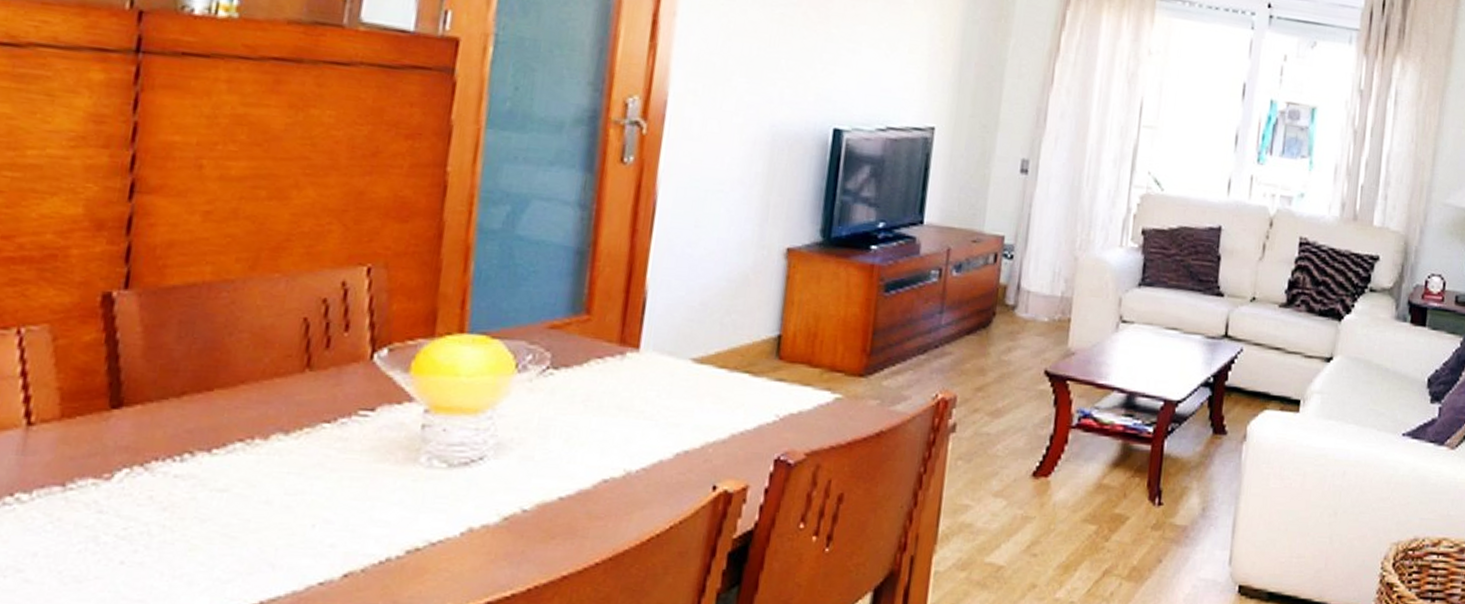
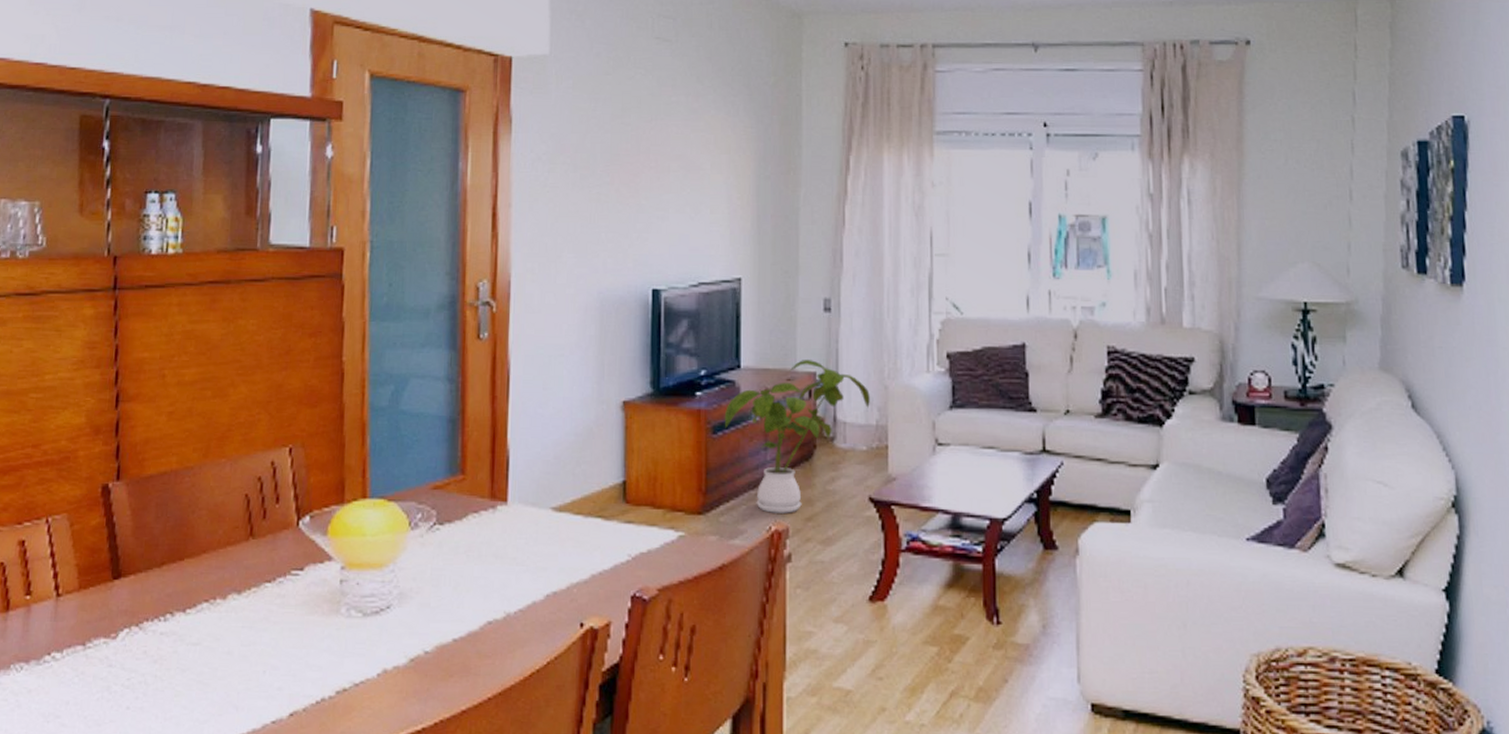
house plant: none [899,221,1059,382] -> present [724,360,870,513]

